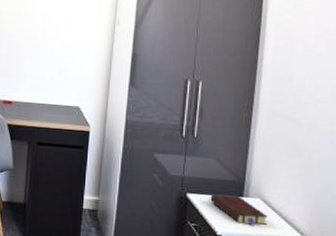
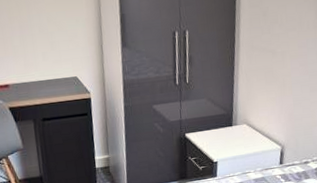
book: present [210,193,268,226] -> none [205,125,254,149]

